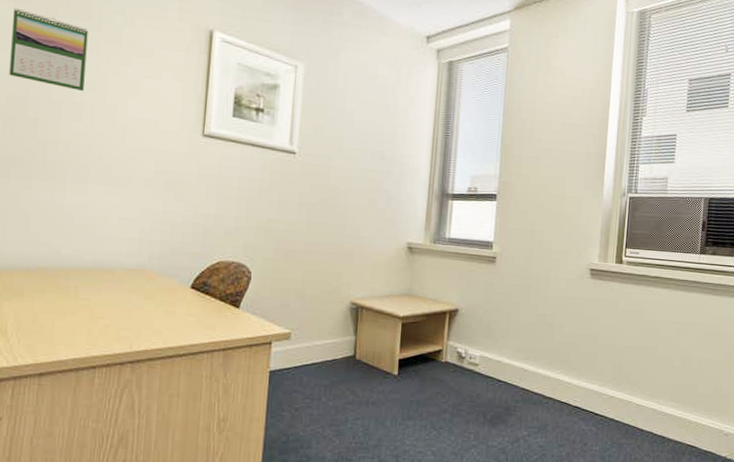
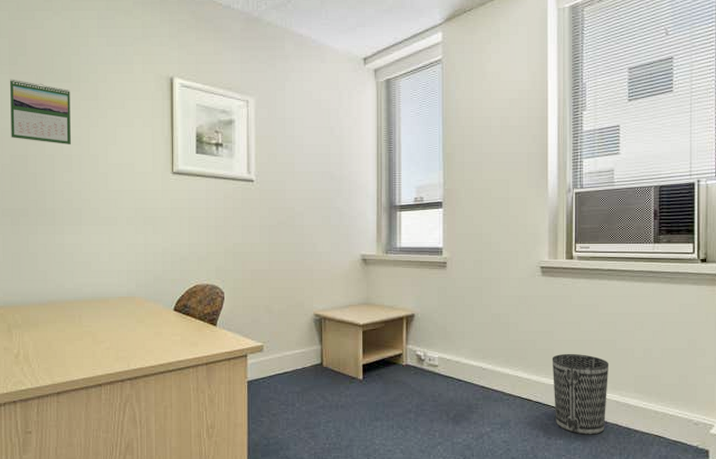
wastebasket: none [592,358,650,443] -> present [552,353,610,435]

